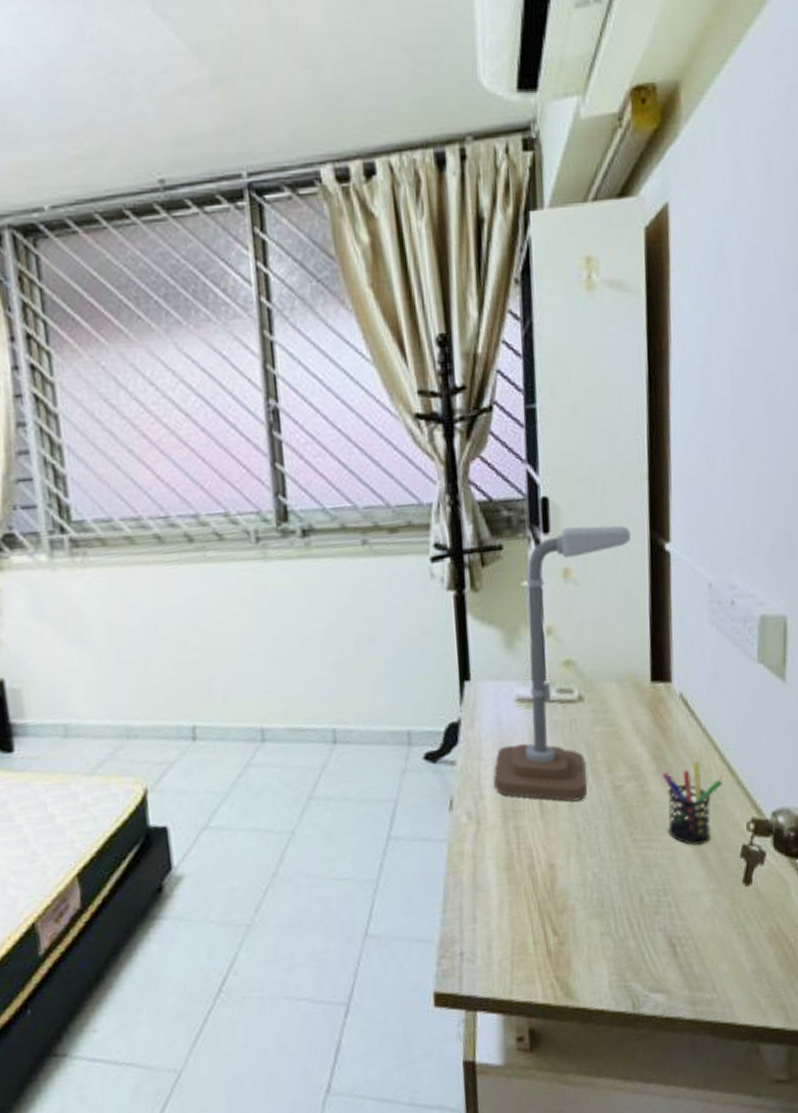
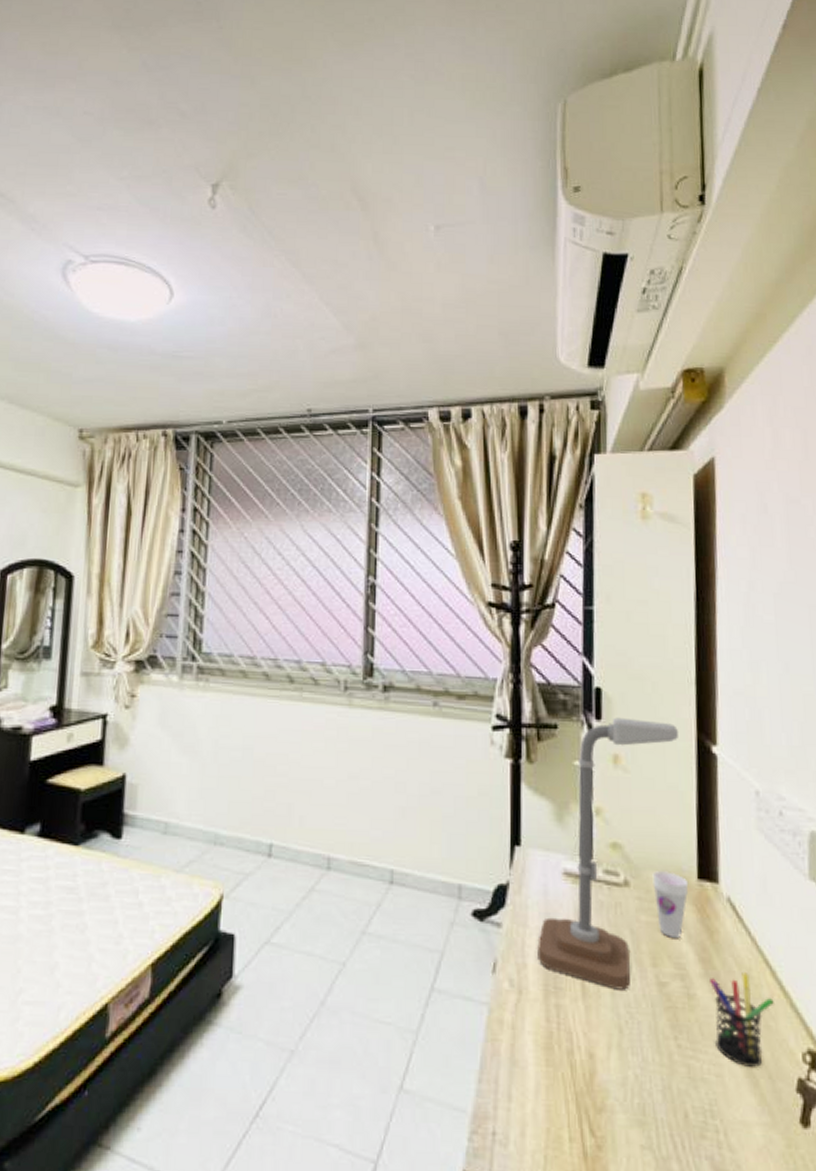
cup: none [606,679,642,744] -> present [652,871,689,939]

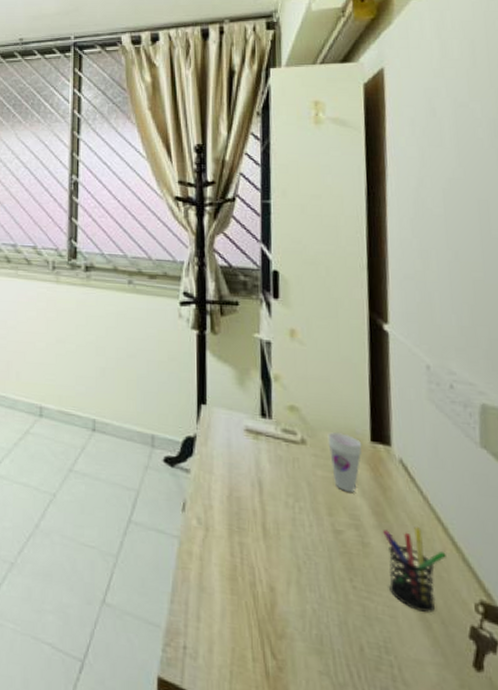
desk lamp: present [537,717,678,990] -> none [222,297,351,535]

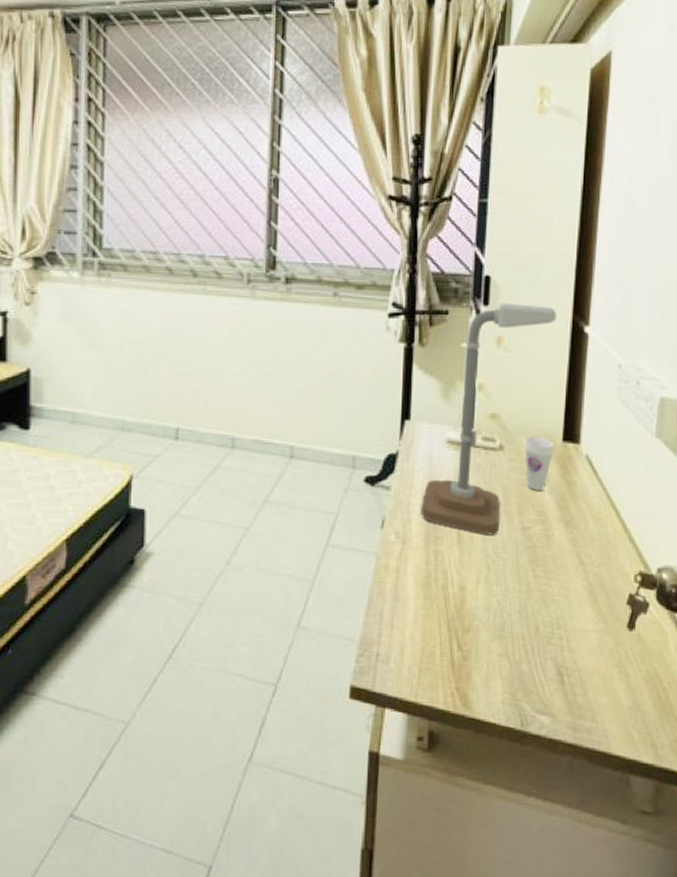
desk lamp: none [222,297,351,535] -> present [421,303,556,536]
pen holder: present [383,527,446,612] -> none [565,515,616,588]

